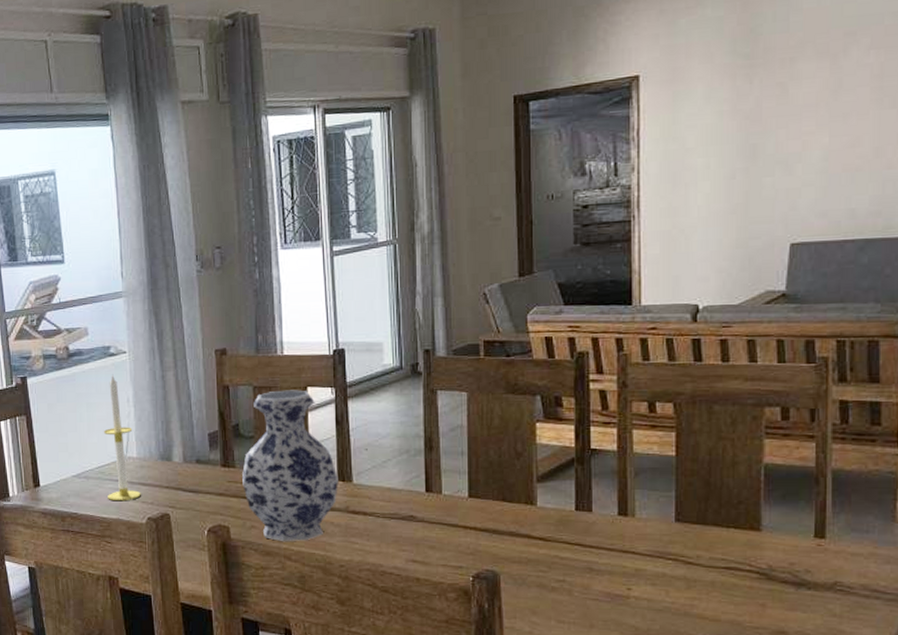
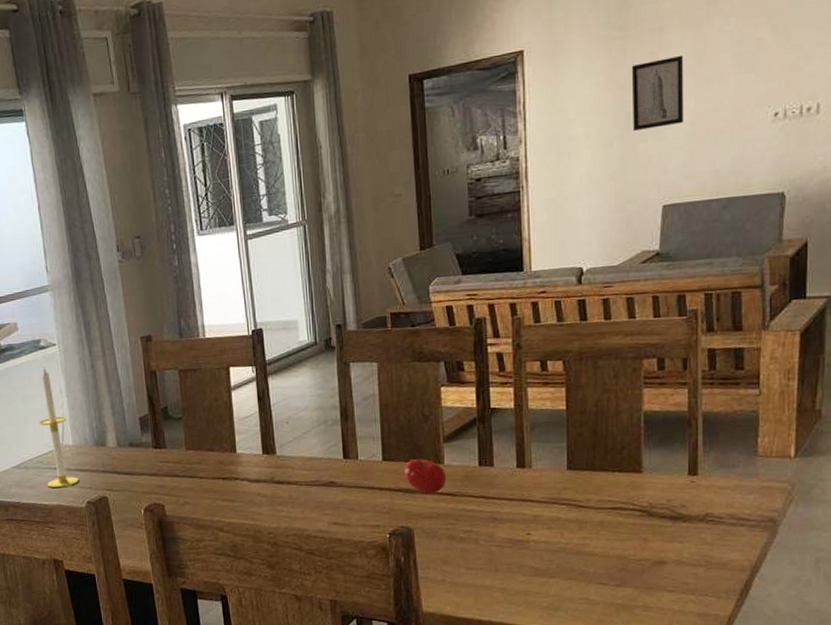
vase: present [242,390,338,542] -> none [173,370,263,515]
fruit: none [492,498,539,536] -> present [404,459,447,493]
wall art: none [758,86,817,163] -> present [631,55,684,131]

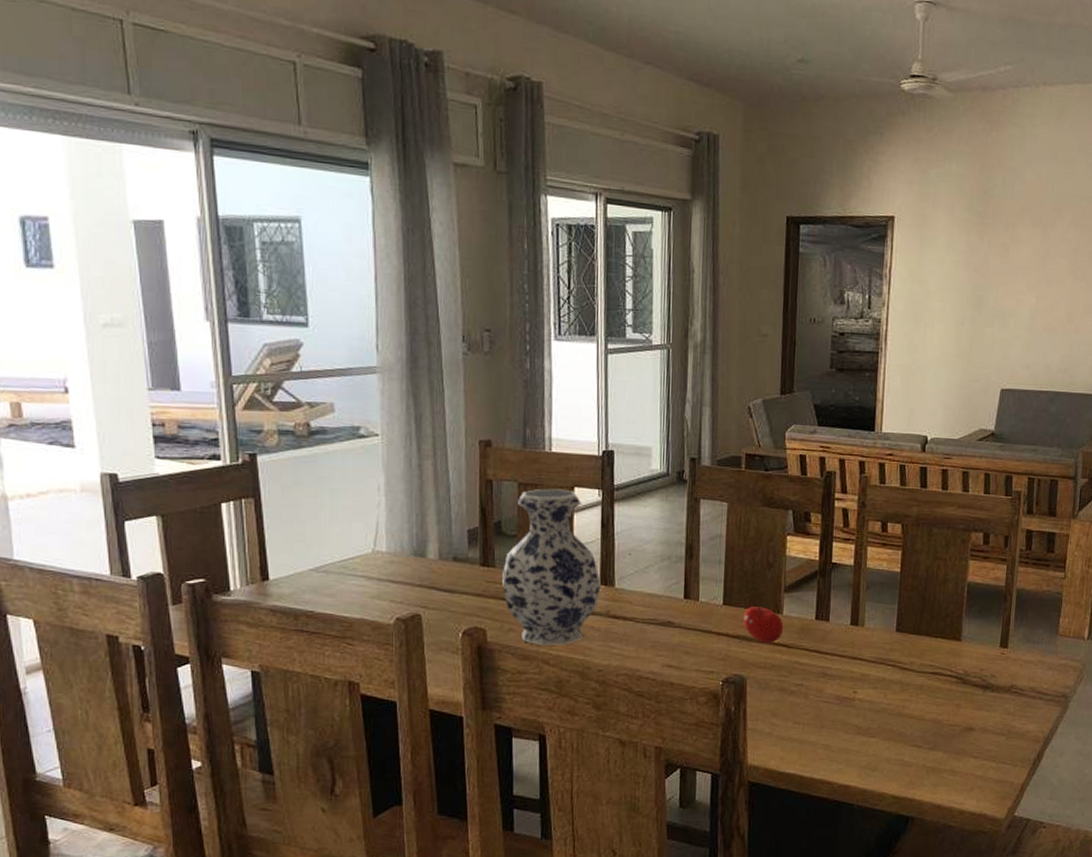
candle: present [39,366,79,489] -> none [348,458,389,600]
vase: none [173,370,263,515] -> present [502,488,601,646]
wall art: present [631,55,684,131] -> none [983,251,1030,316]

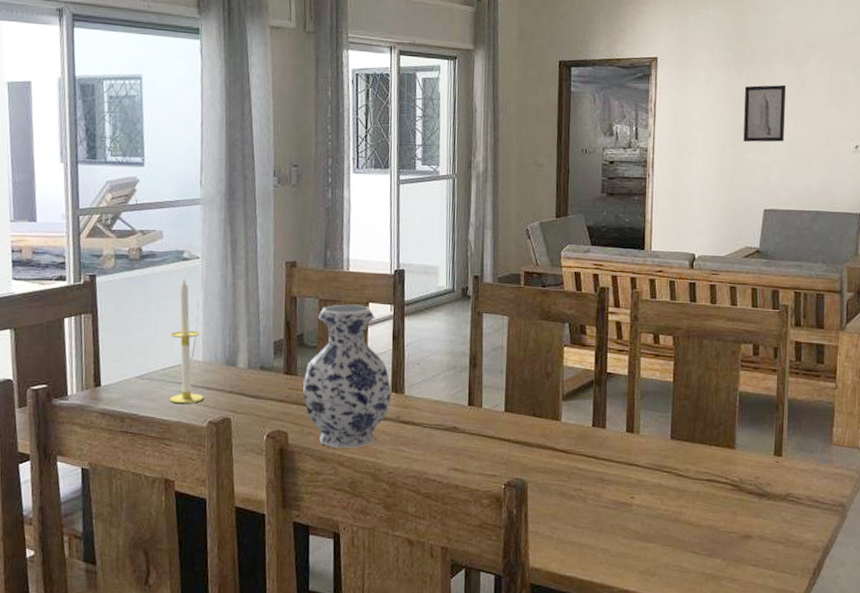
candle: none [348,458,389,600] -> present [170,278,204,404]
fruit: present [743,606,784,643] -> none [524,414,563,448]
wall art: none [983,251,1030,316] -> present [743,84,786,142]

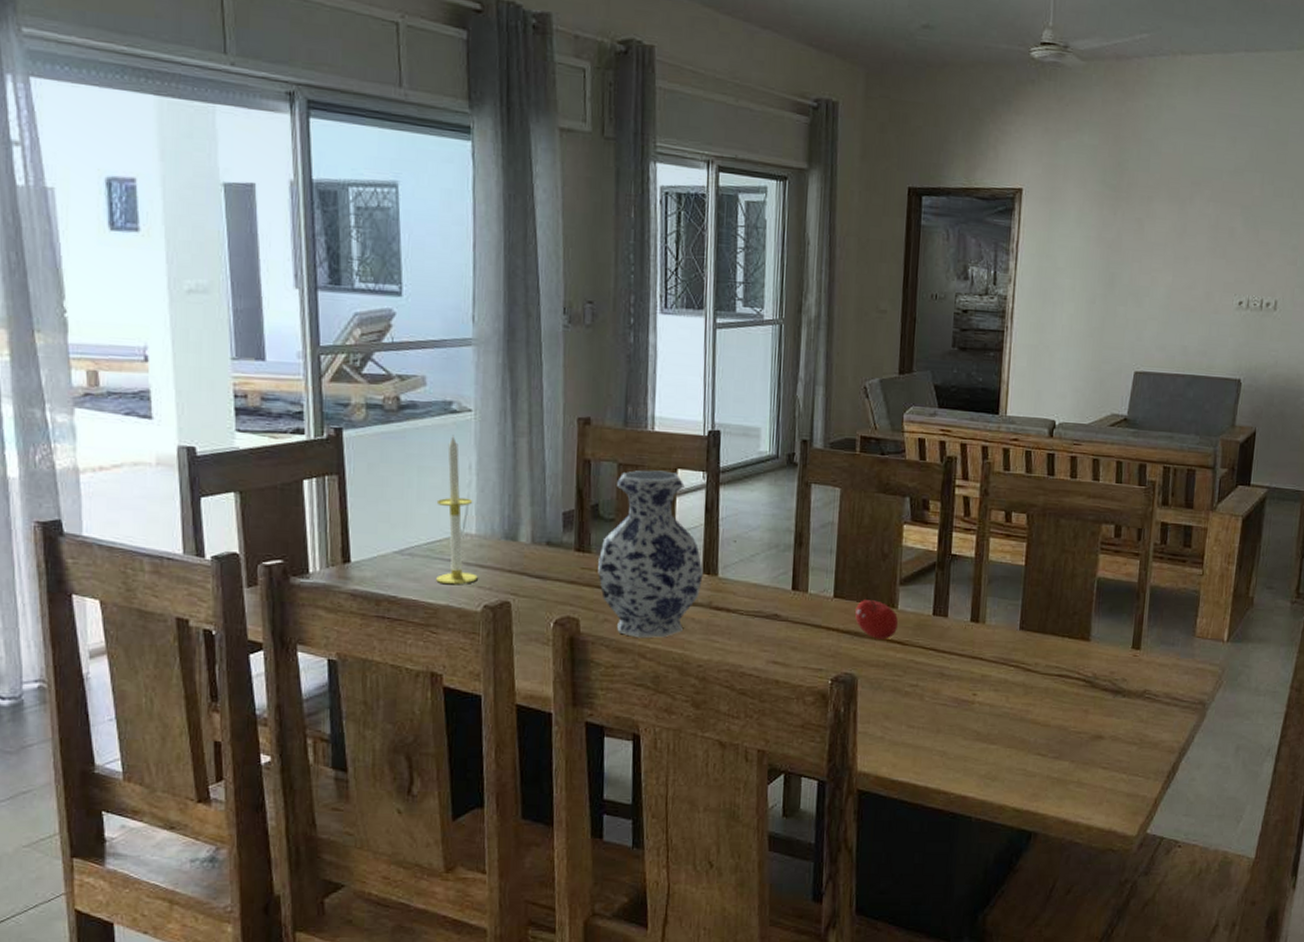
fruit: none [524,414,563,448] -> present [855,600,899,639]
wall art: present [743,84,786,142] -> none [1115,227,1166,294]

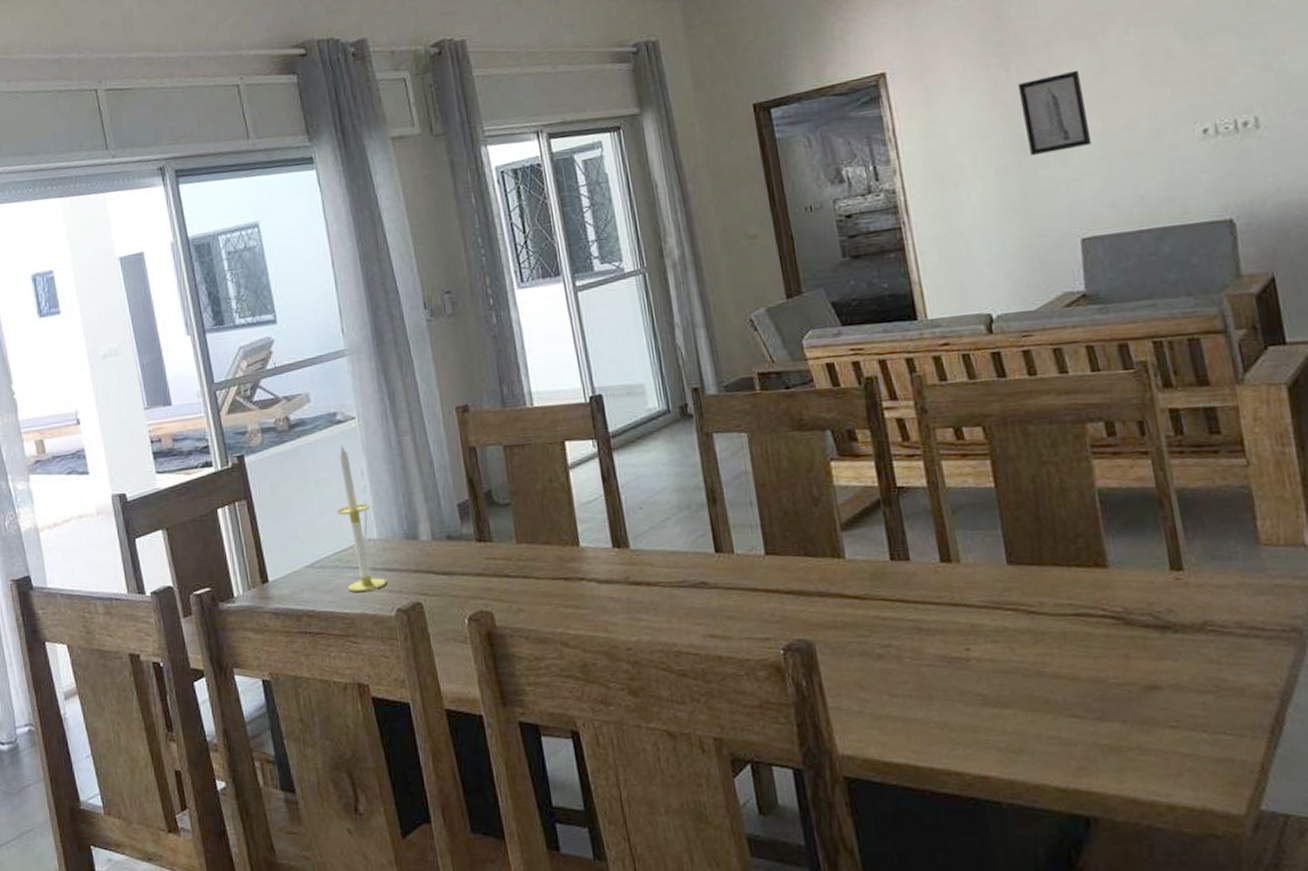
vase: present [598,470,703,638] -> none [501,445,614,626]
fruit: present [855,600,899,639] -> none [794,552,851,596]
wall art: none [1115,227,1166,294] -> present [1017,70,1092,155]

